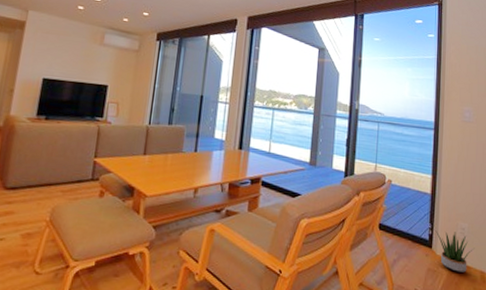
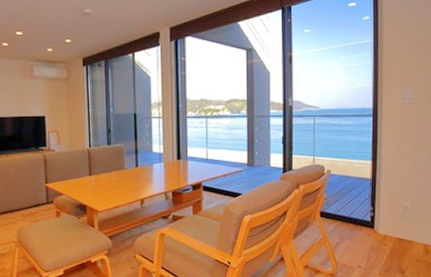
potted plant: present [435,230,475,273] -> none [377,211,417,247]

